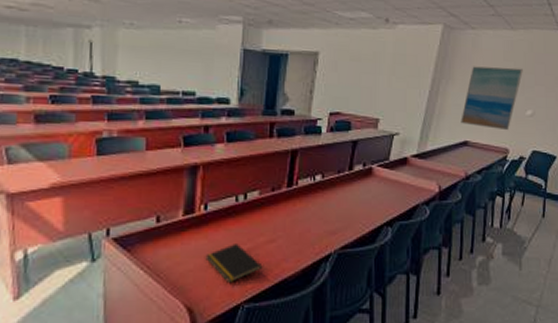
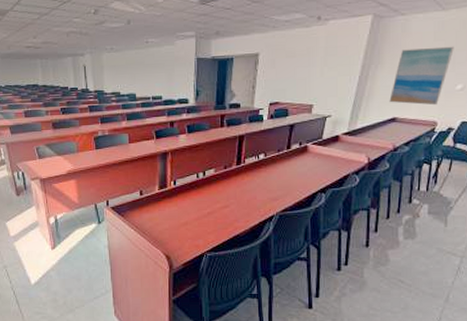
notepad: present [205,244,263,284] -> none [177,209,220,238]

